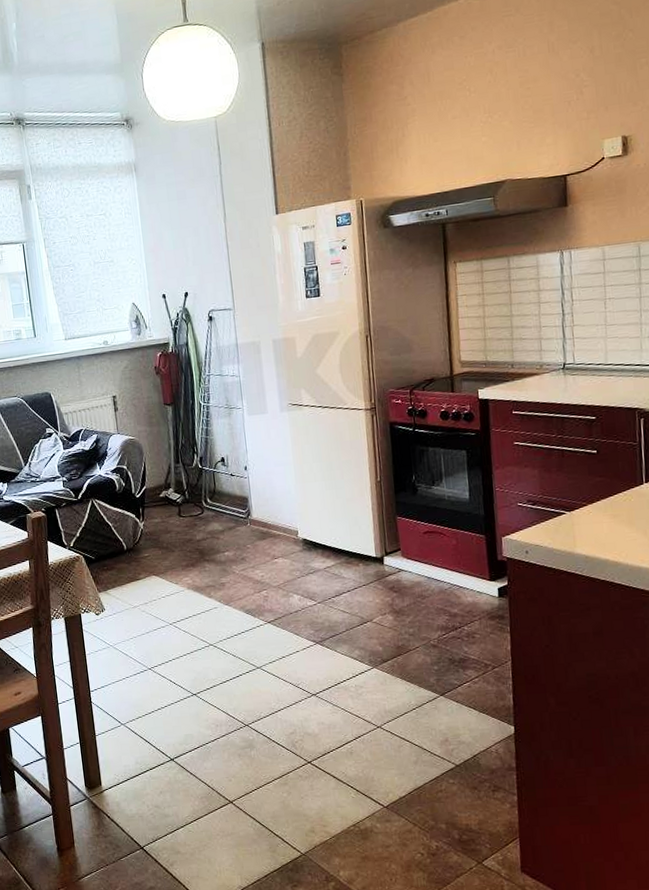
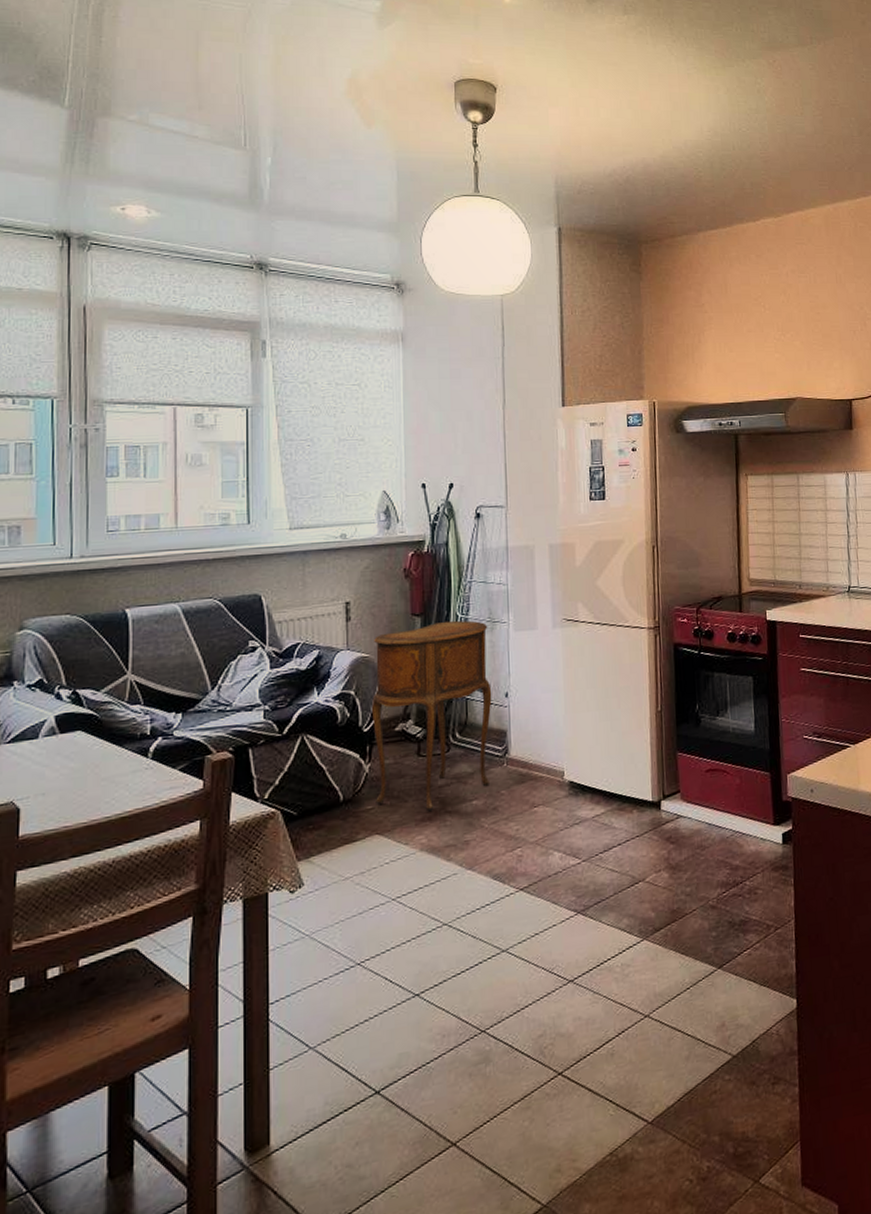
side table: none [137,407,238,560] -> present [372,620,492,812]

